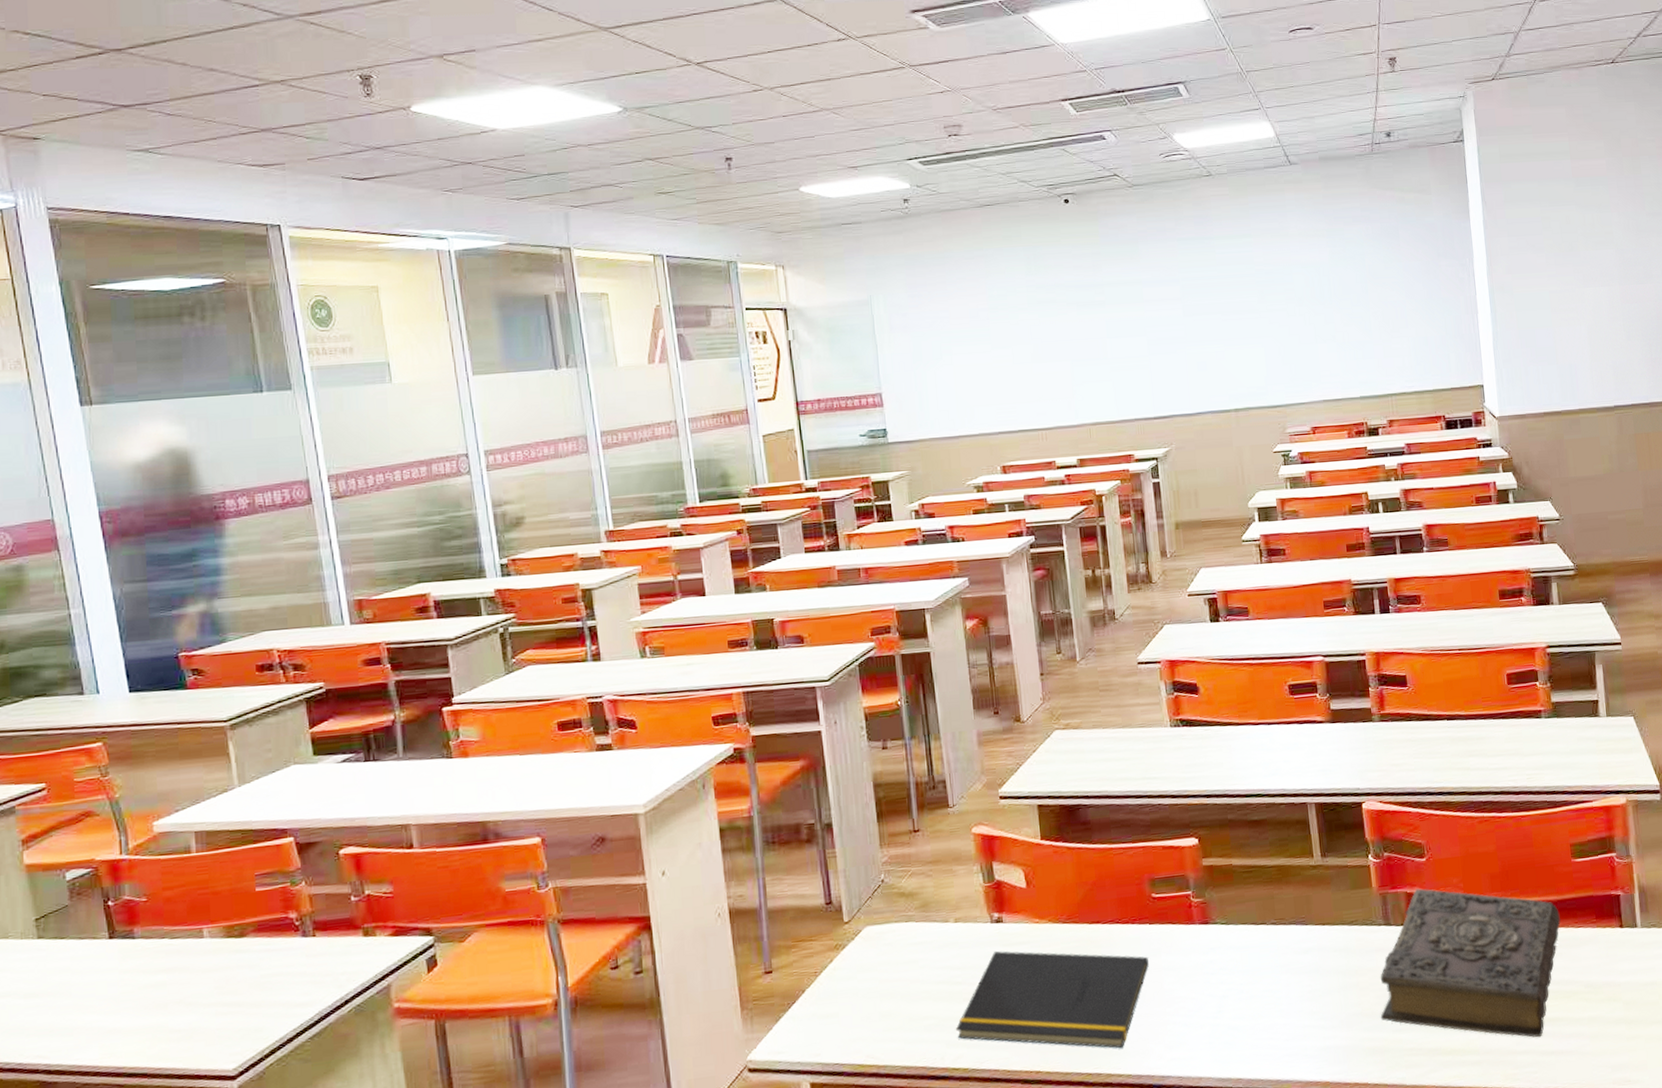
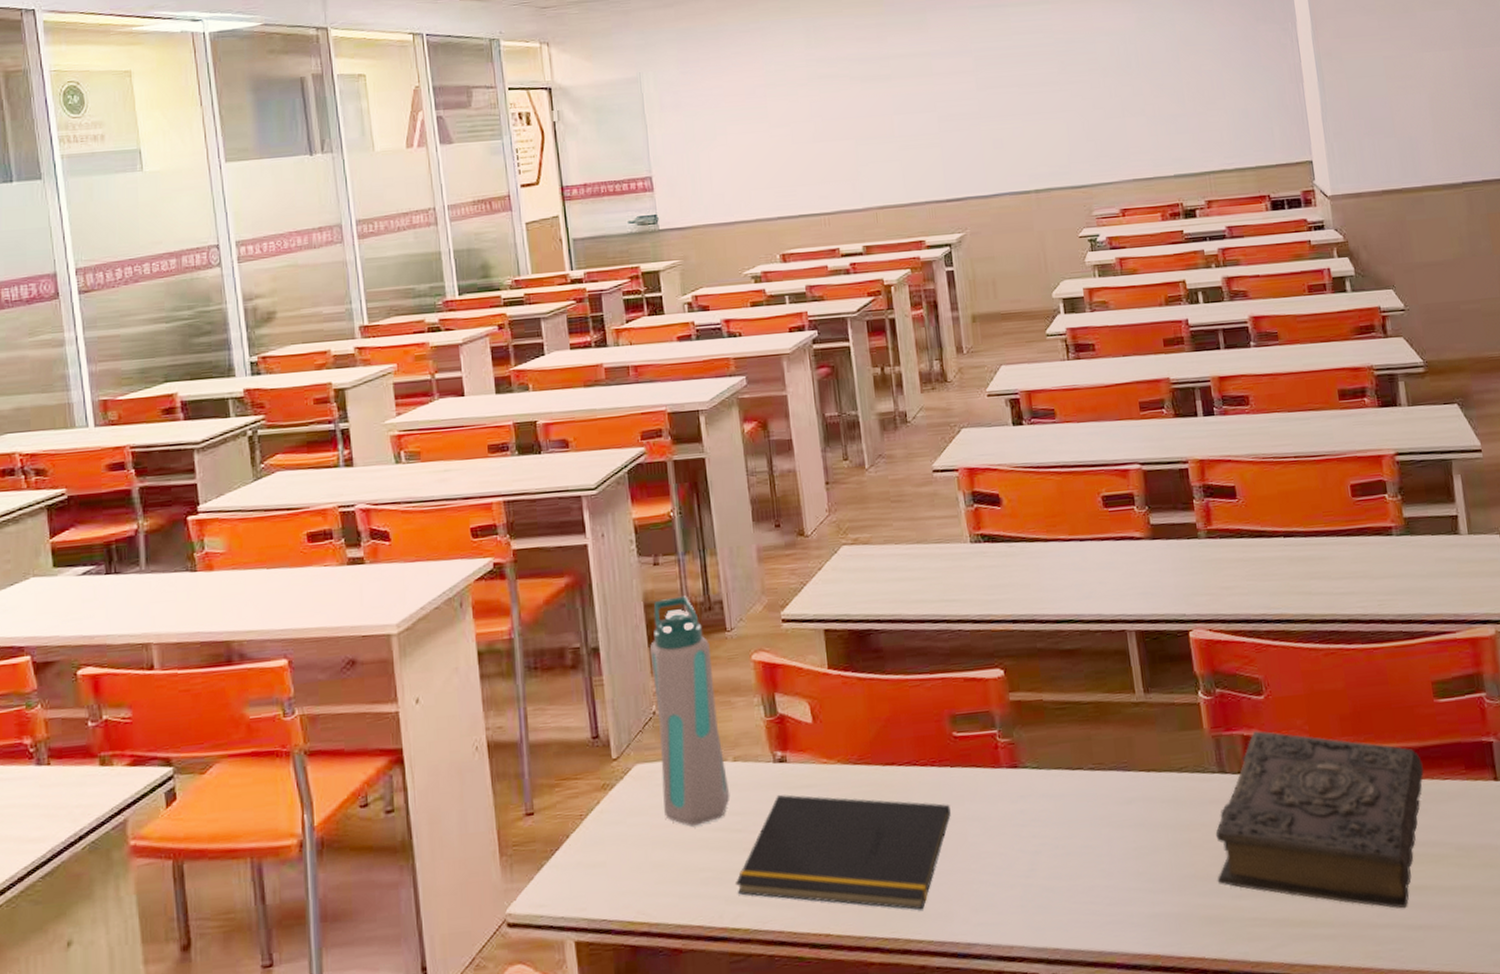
water bottle: none [878,776,952,980] -> present [649,596,730,826]

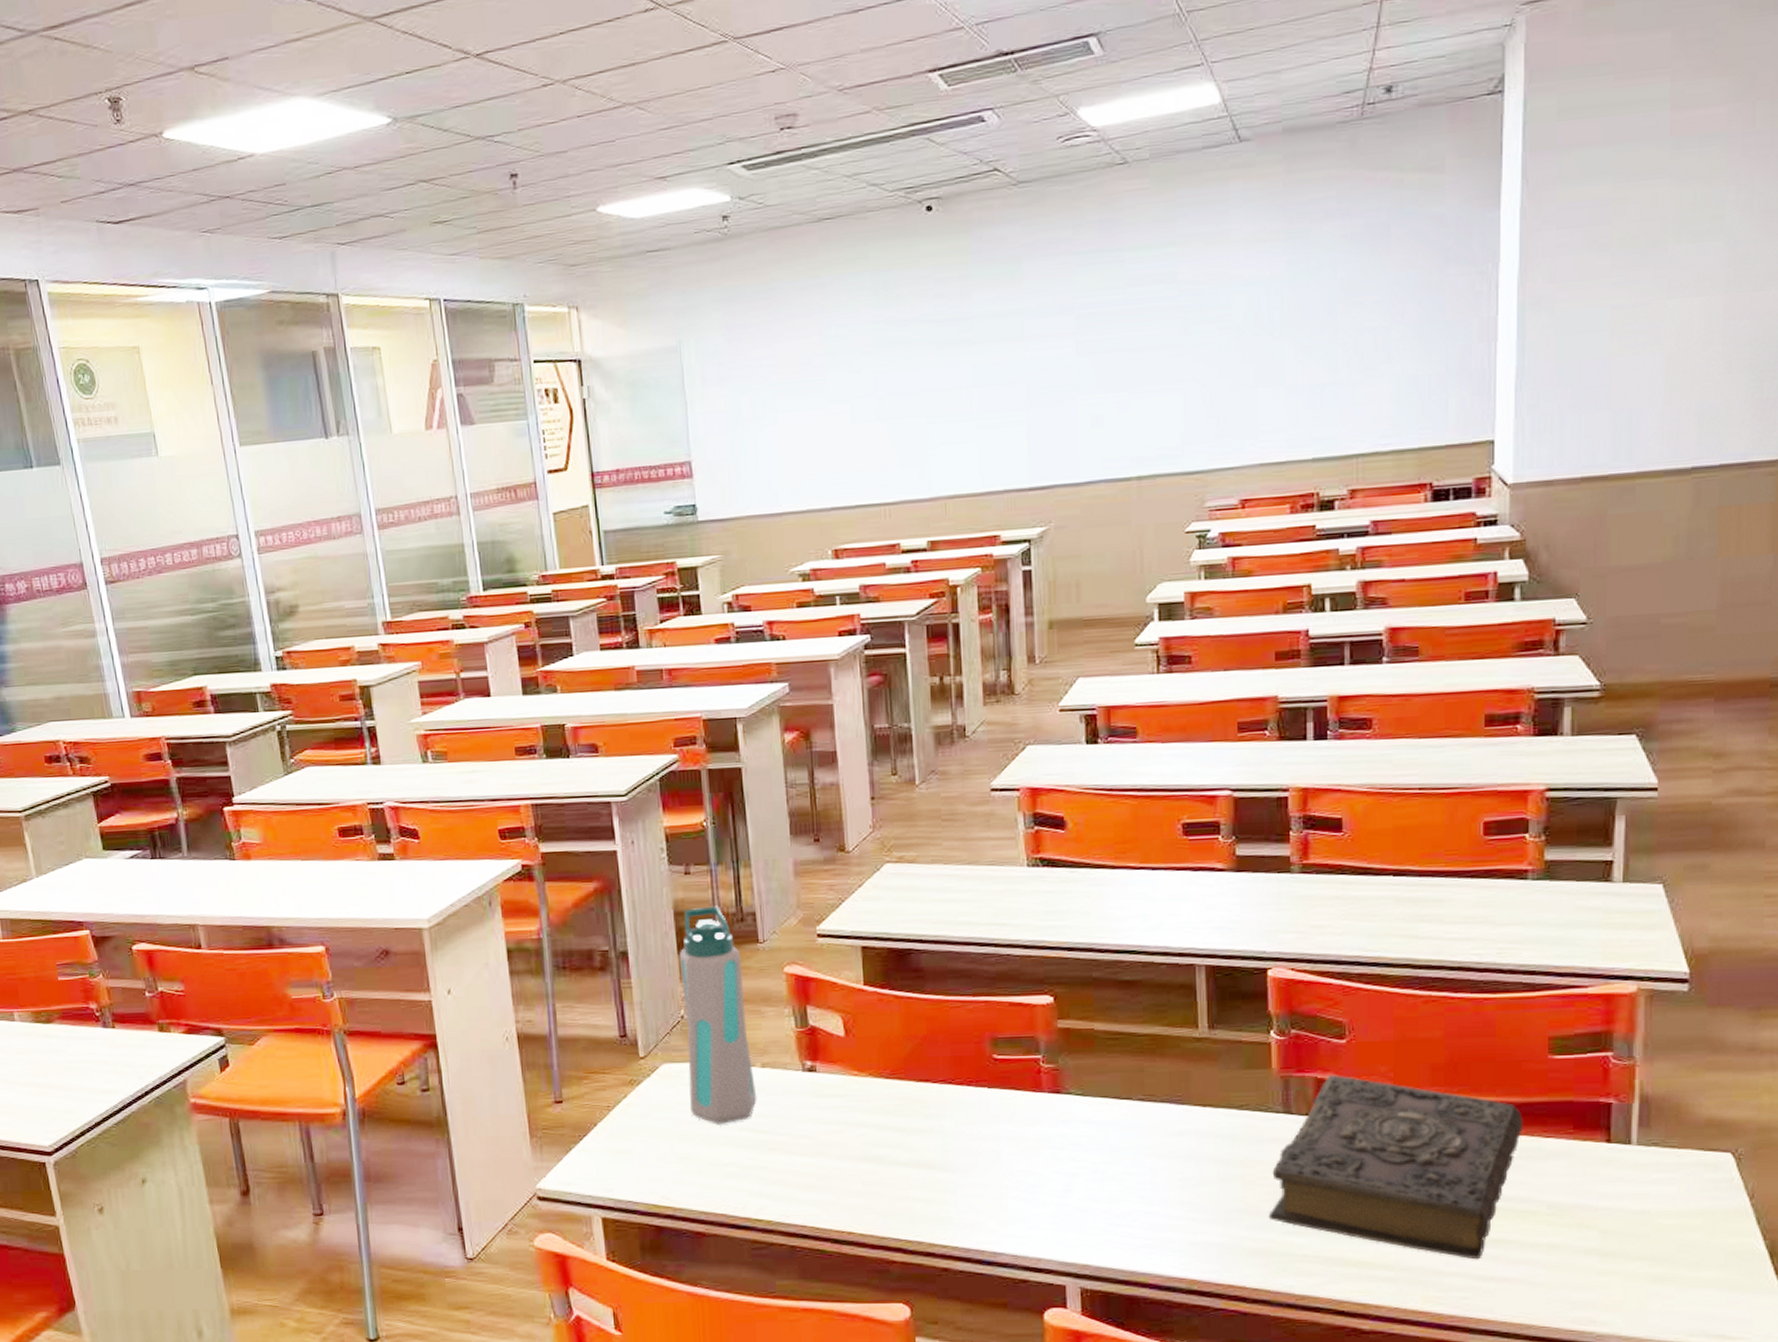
notepad: present [736,794,951,910] -> none [760,1101,985,1218]

